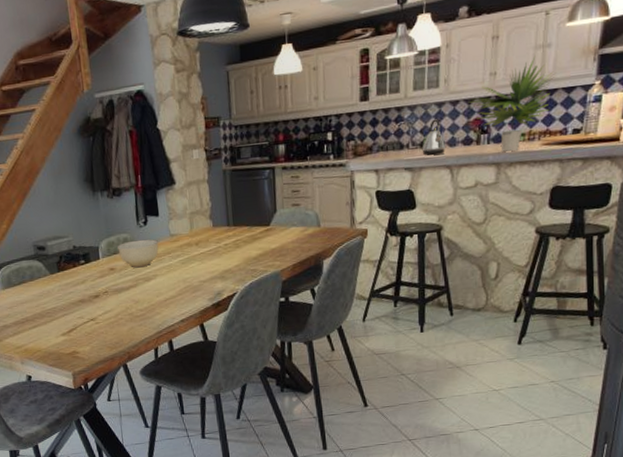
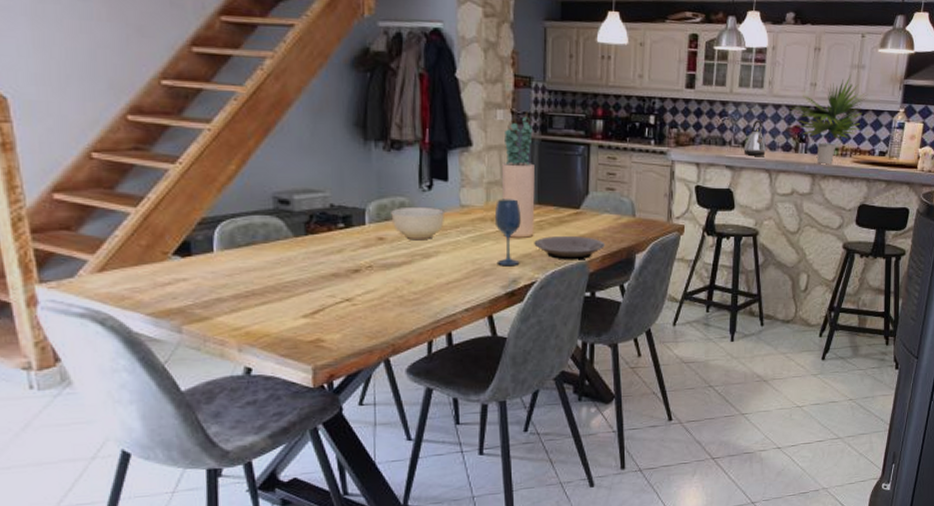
wineglass: none [198,224,222,282] -> present [494,199,521,266]
vase: none [201,147,232,258] -> present [502,111,535,238]
plate: none [233,249,295,272] -> present [534,236,606,260]

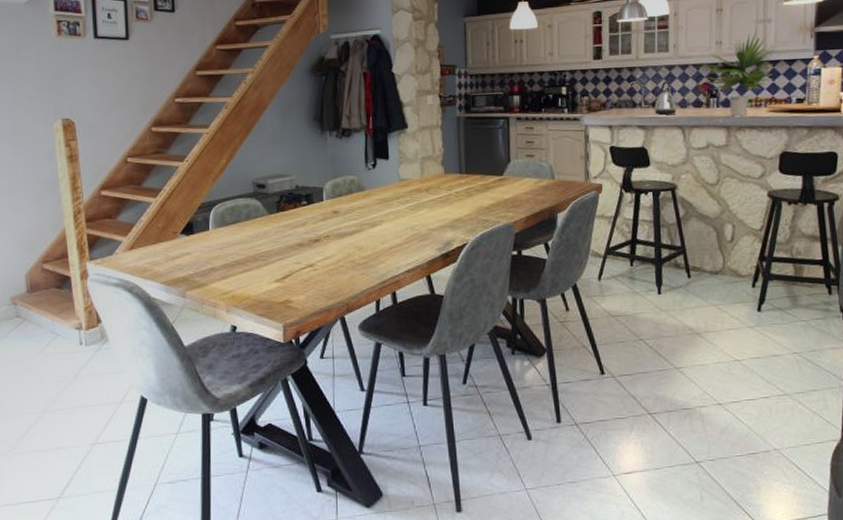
bowl: present [391,206,446,241] -> none [343,182,388,212]
wineglass: present [494,199,521,266] -> none [428,171,452,231]
vase: present [502,111,535,238] -> none [433,94,464,205]
plate: present [534,236,606,260] -> none [464,200,529,223]

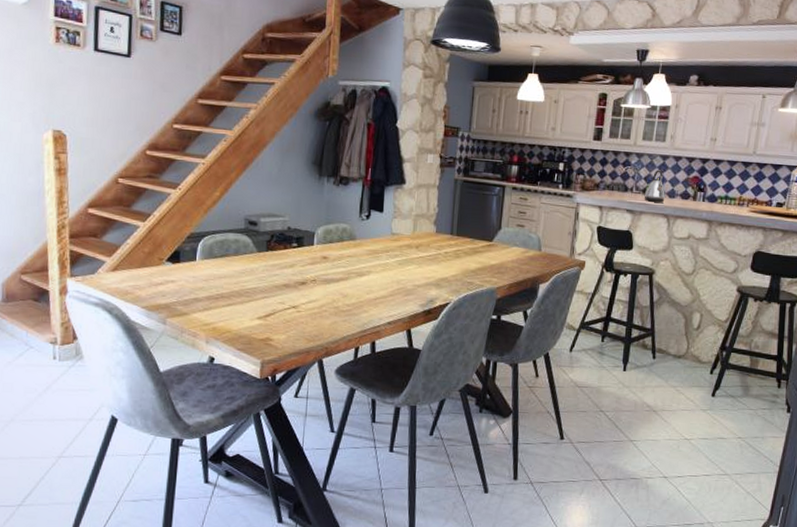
plant: present [697,29,777,117] -> none [689,131,766,213]

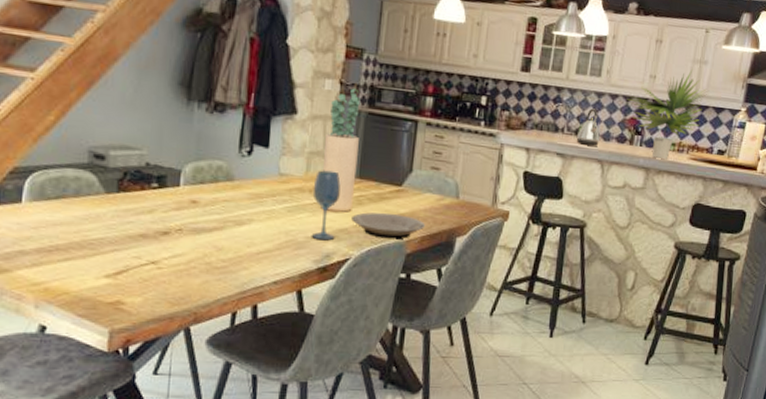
wineglass: none [418,229,442,288] -> present [311,170,341,241]
vase: none [427,156,457,264] -> present [323,82,361,212]
plate: none [451,264,513,286] -> present [351,212,426,239]
plant: none [689,131,766,213] -> present [626,69,708,160]

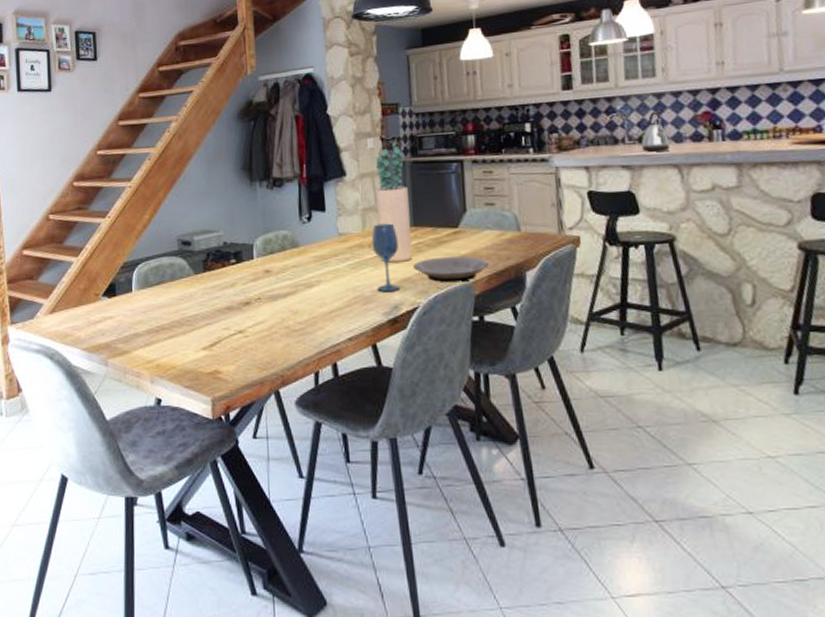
plant: present [626,69,708,160] -> none [693,45,797,151]

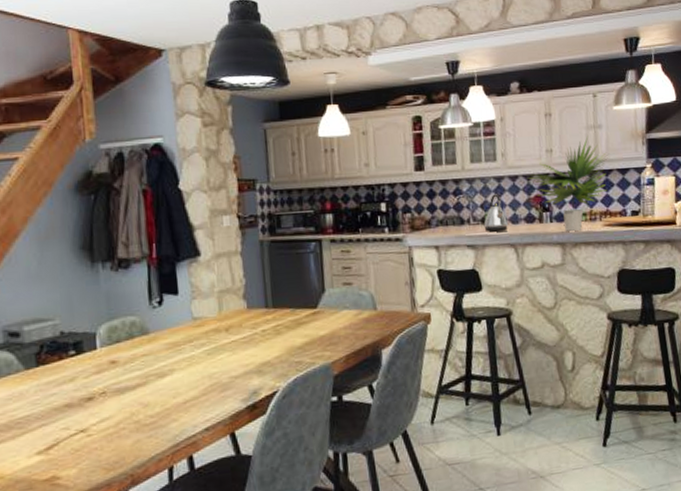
wineglass: present [371,223,400,293] -> none [228,305,259,378]
vase: present [375,136,413,263] -> none [232,213,272,347]
plate: present [413,256,491,283] -> none [272,337,349,365]
plant: none [693,45,797,151] -> present [527,136,609,232]

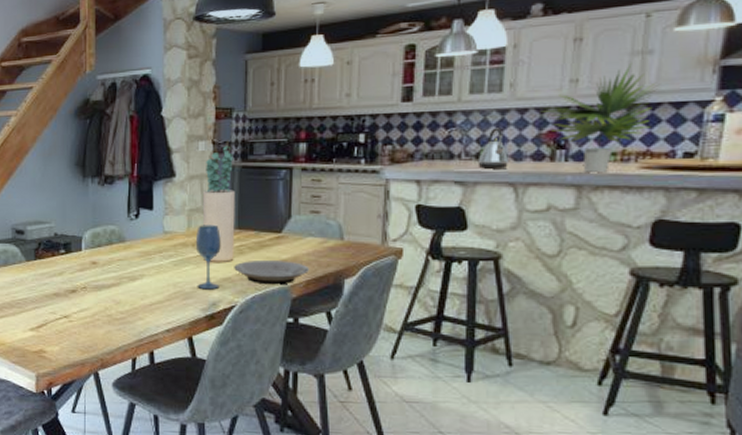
wineglass: none [228,305,259,378] -> present [195,225,221,290]
vase: none [232,213,272,347] -> present [203,140,235,262]
plate: none [272,337,349,365] -> present [234,261,310,285]

